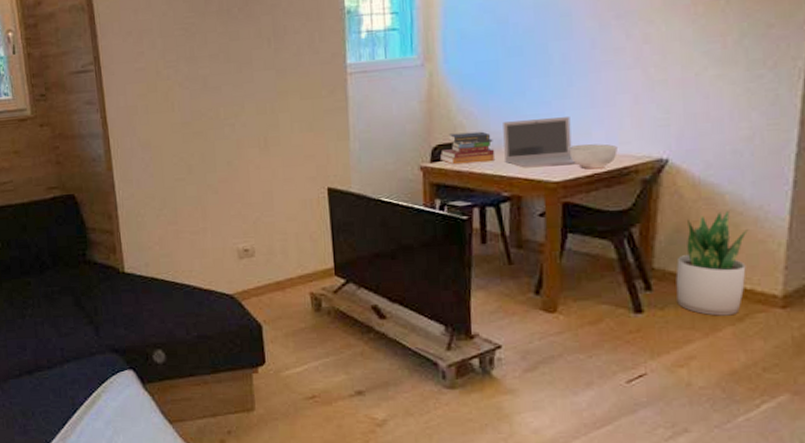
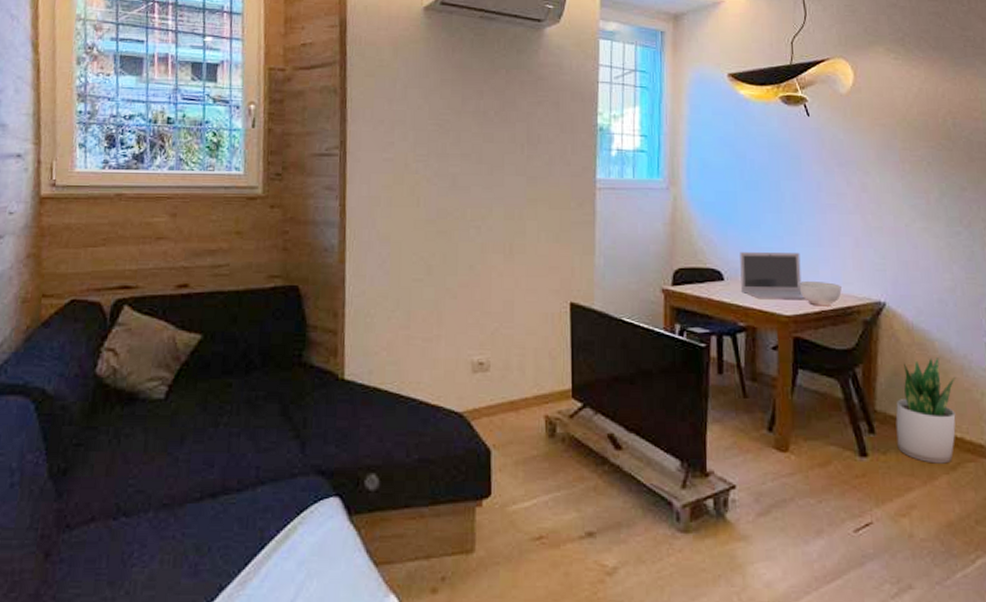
books: present [440,131,495,165] -> none [681,258,733,290]

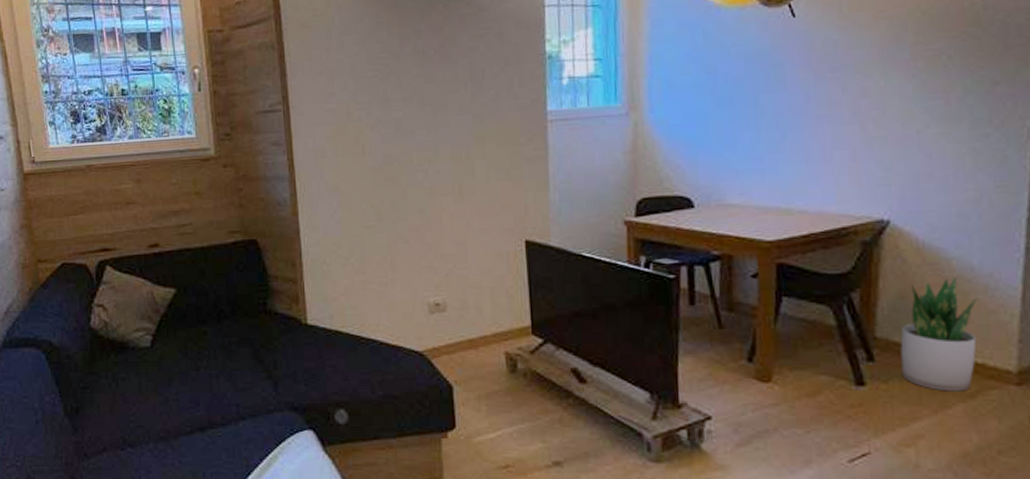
laptop: present [740,252,805,300] -> none [712,172,791,226]
bowl: present [799,282,843,306] -> none [783,202,836,229]

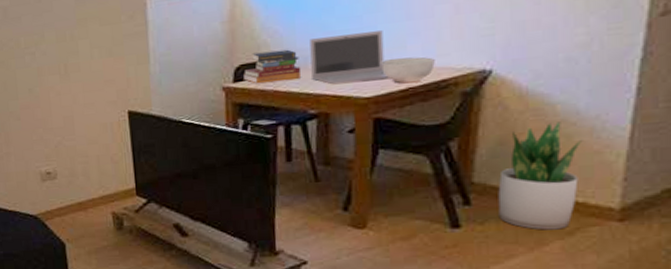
books: none [646,185,704,220] -> present [243,49,302,84]
laptop: none [712,172,791,226] -> present [310,30,389,85]
bowl: none [783,202,836,229] -> present [381,56,437,84]

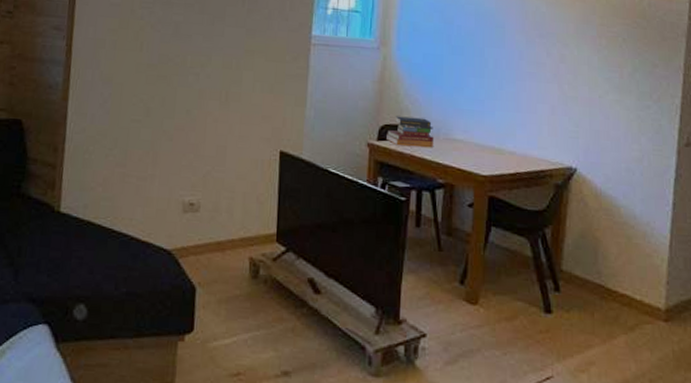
laptop: present [310,30,389,85] -> none [442,113,502,162]
bowl: present [381,56,437,84] -> none [497,144,537,169]
planter: present [498,122,581,230] -> none [580,223,638,324]

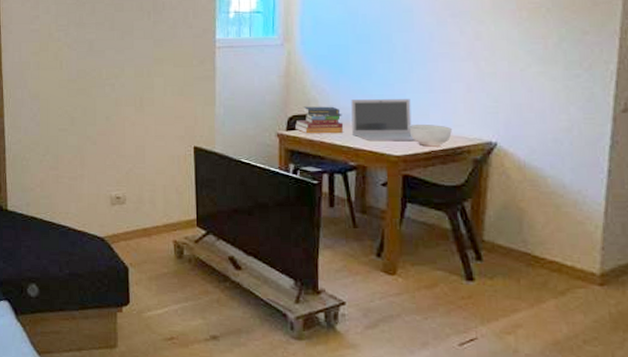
laptop: none [442,113,502,162] -> present [351,99,415,142]
bowl: none [497,144,537,169] -> present [409,125,453,147]

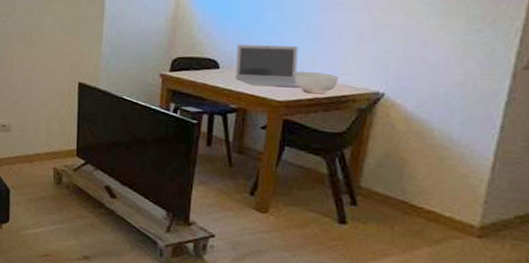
books: present [295,106,344,134] -> none [179,49,228,77]

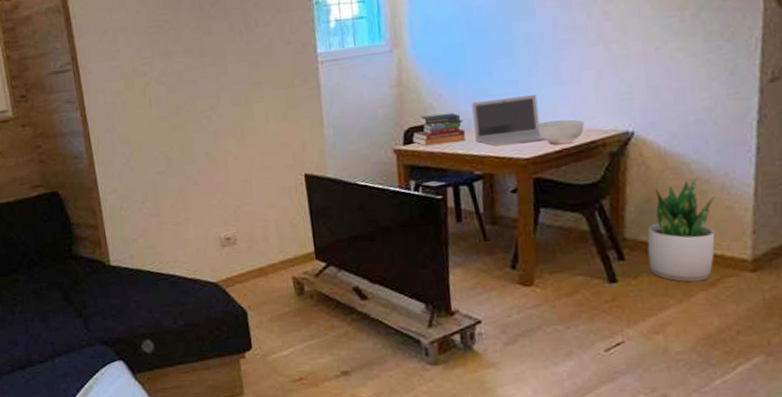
books: none [179,49,228,77] -> present [412,112,466,147]
planter: none [379,145,452,238] -> present [647,179,715,282]

